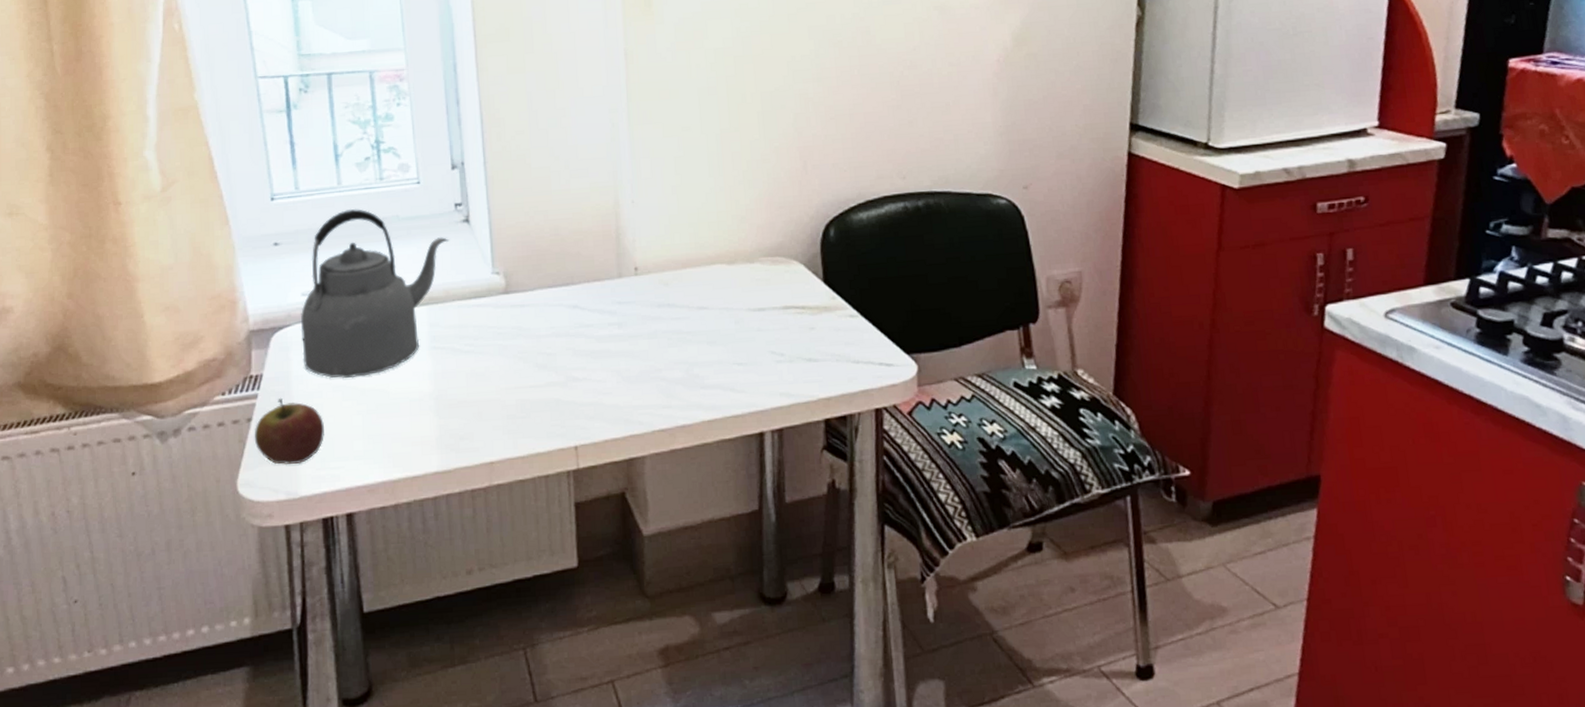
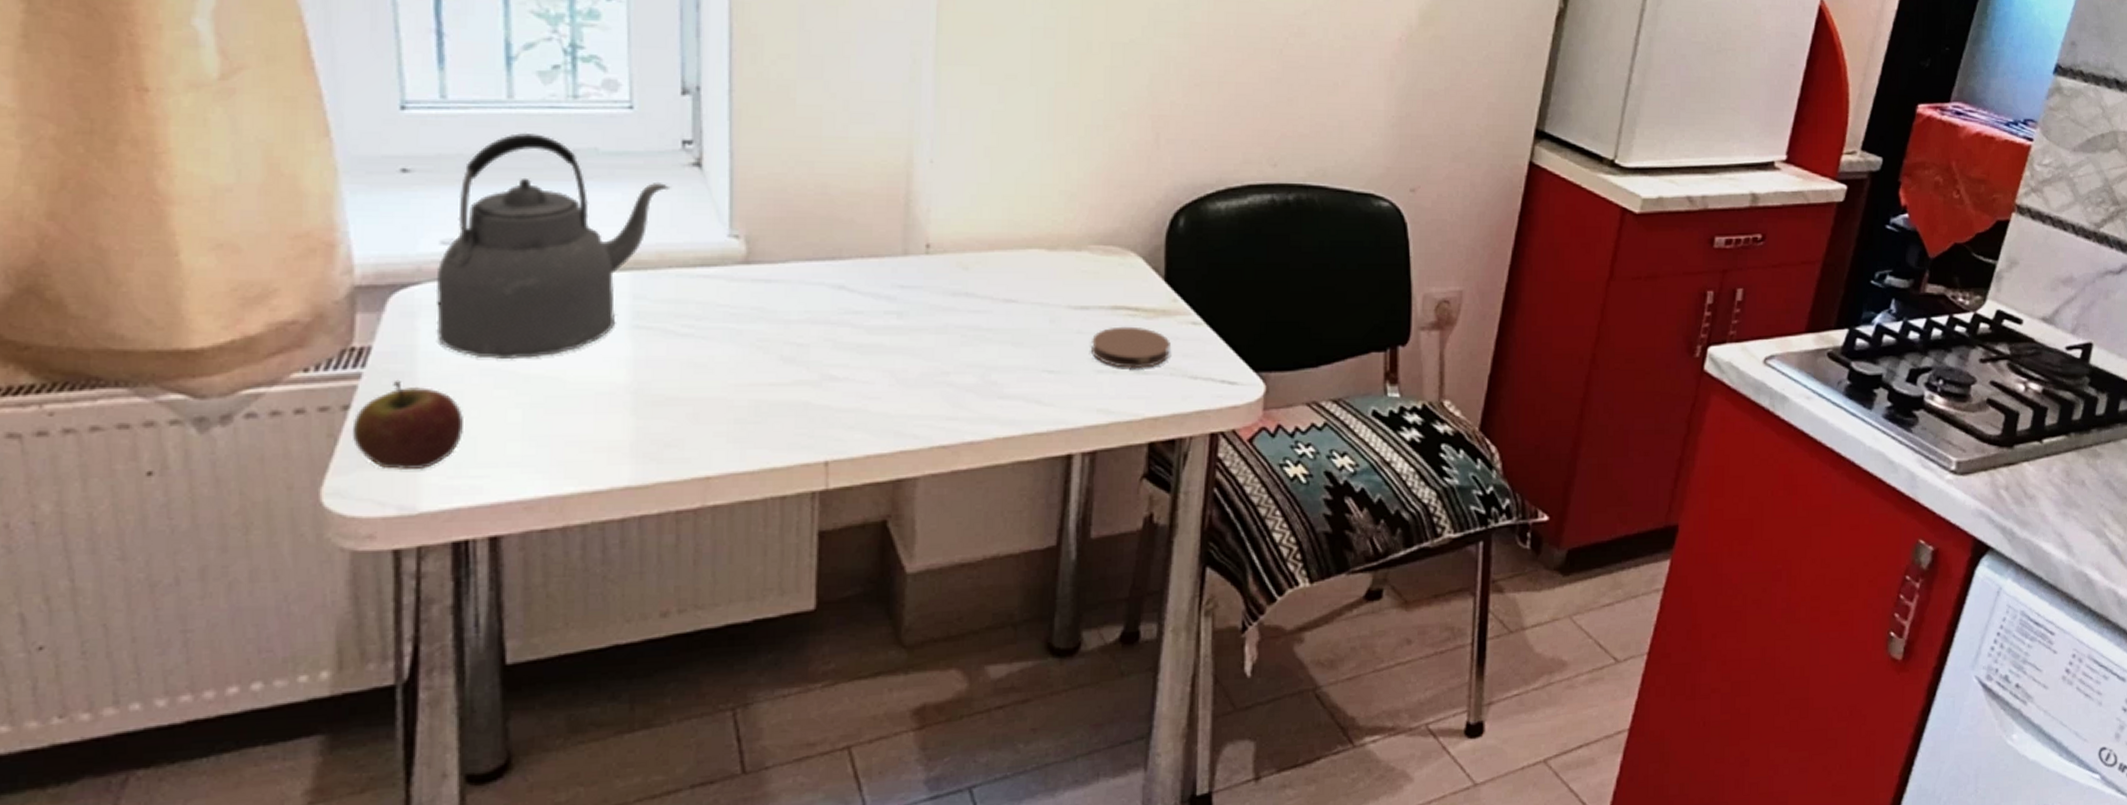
coaster: none [770,322,834,358] -> present [1092,326,1171,369]

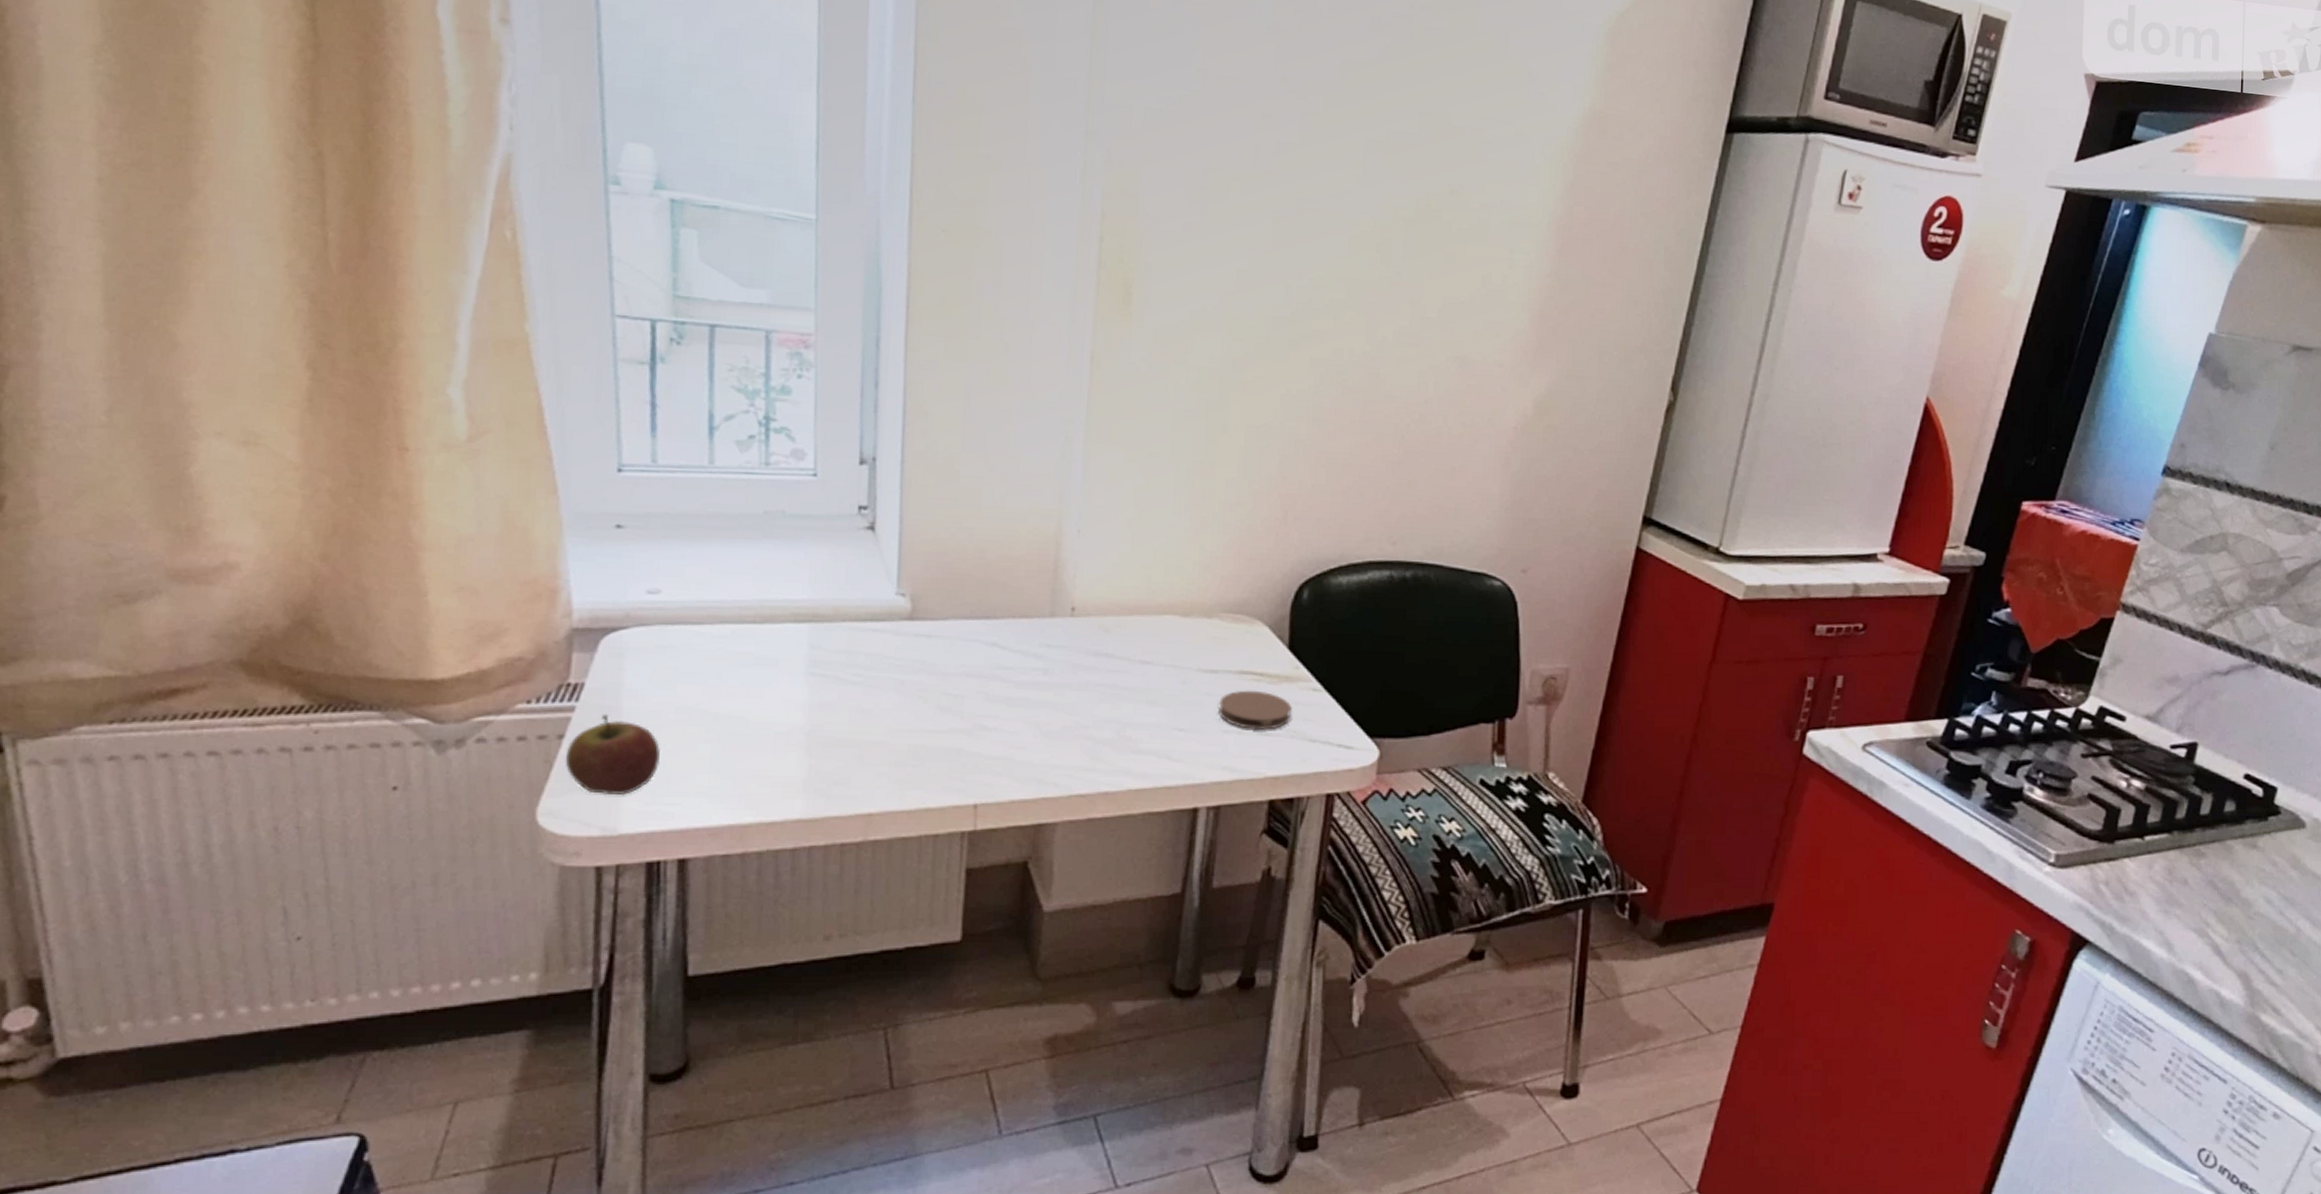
kettle: present [435,132,671,360] -> none [640,495,847,700]

